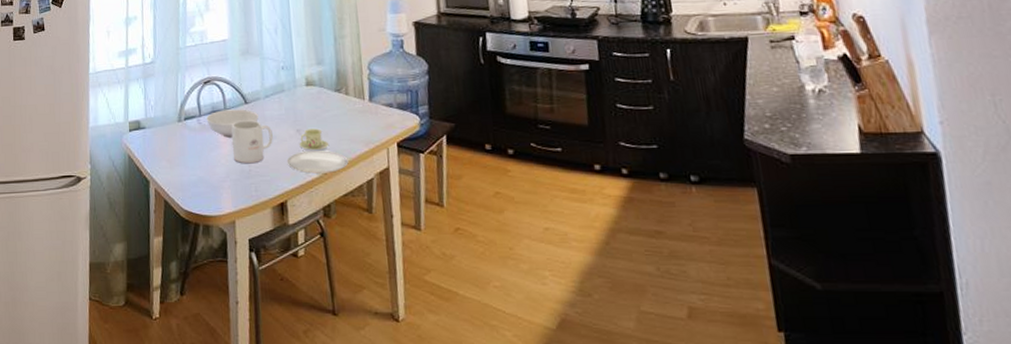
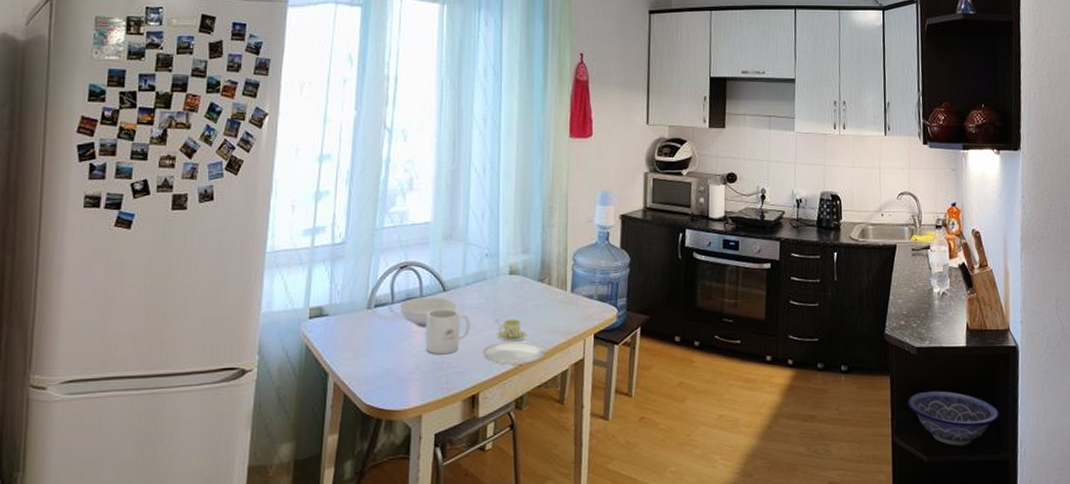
decorative bowl: none [784,206,923,272] -> present [907,391,1000,446]

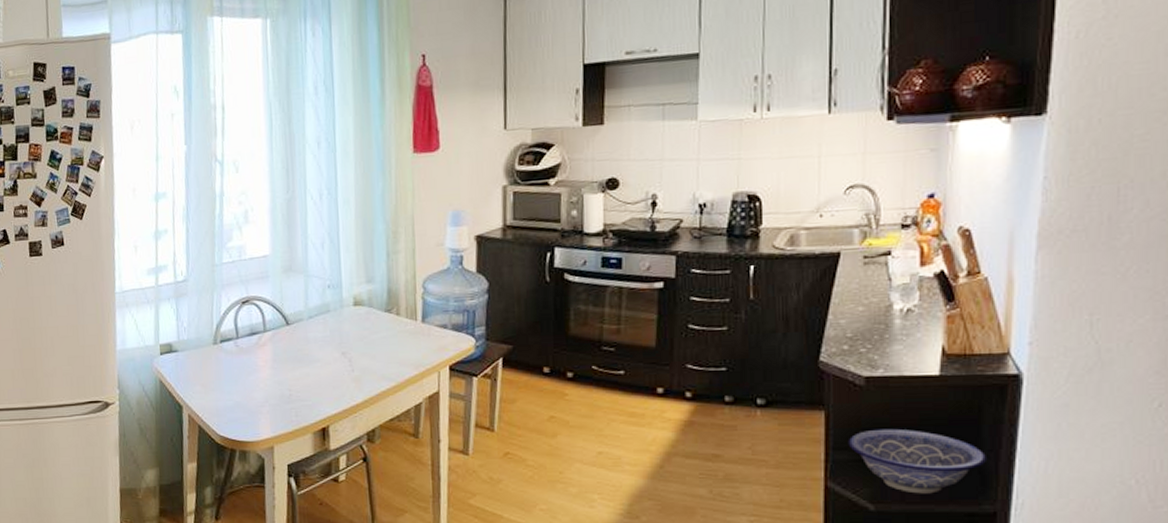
bowl: present [399,297,456,327] -> none [244,330,301,361]
mug: present [425,308,470,355] -> none [271,342,316,389]
plate: present [482,340,545,365] -> none [330,373,396,398]
cup and saucer: present [497,319,528,341] -> none [344,351,377,374]

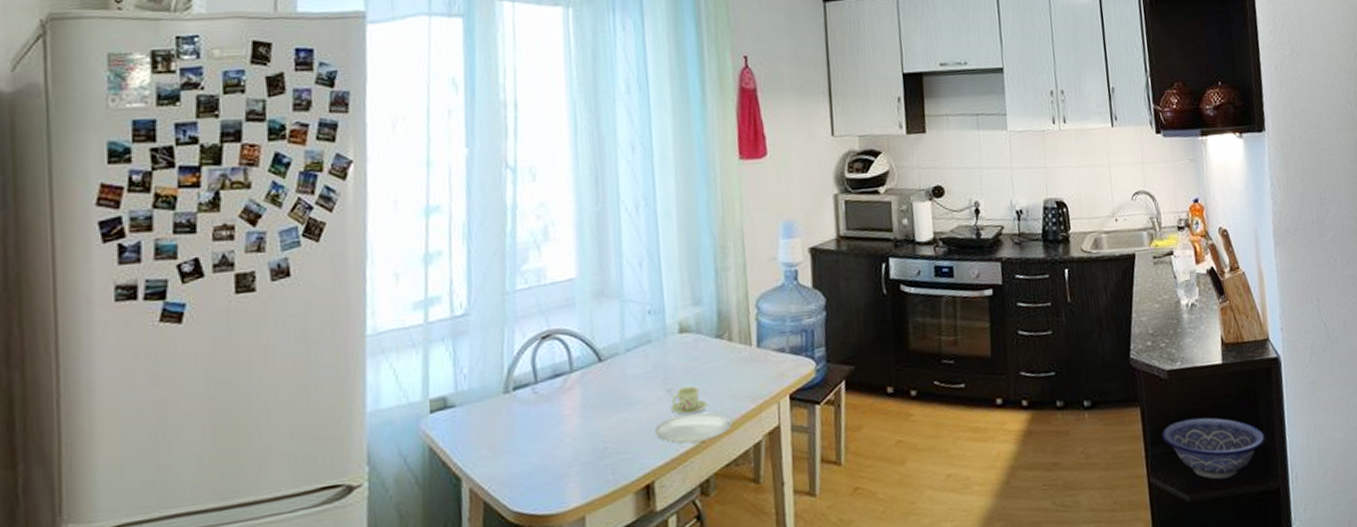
plate: none [330,373,396,398] -> present [654,412,732,444]
cup and saucer: none [344,351,377,374] -> present [670,386,708,414]

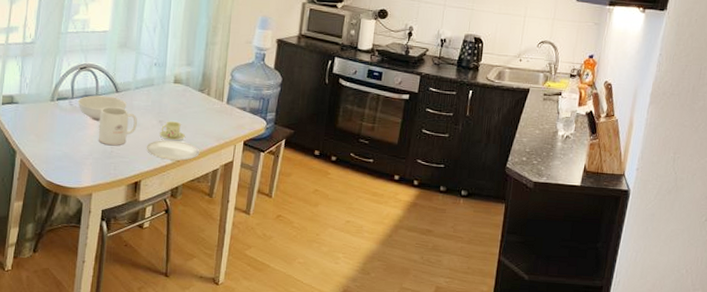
bowl: none [544,369,617,409] -> present [78,95,127,121]
mug: none [579,382,636,441] -> present [98,106,137,146]
decorative bowl: present [1161,417,1267,480] -> none [517,220,602,270]

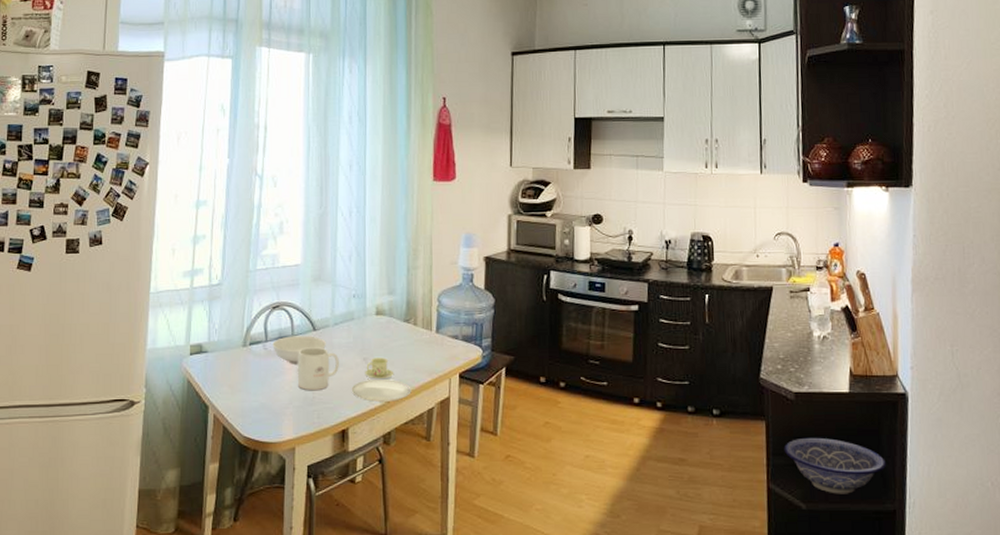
decorative bowl: none [517,220,602,270] -> present [783,437,887,494]

